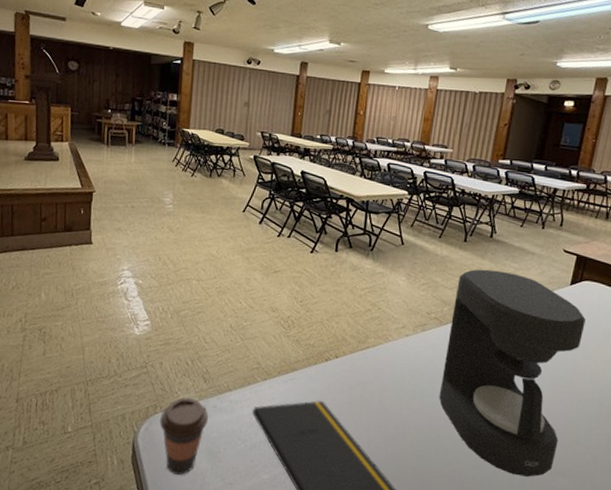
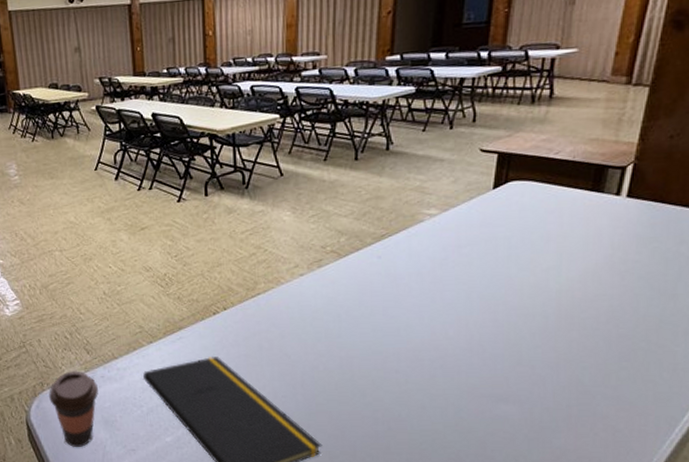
coffee maker: present [438,269,586,477] -> none [347,186,516,408]

